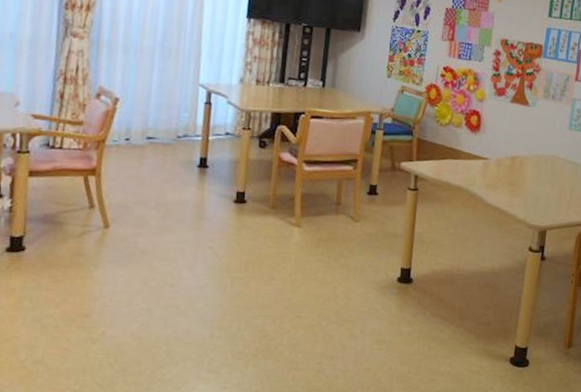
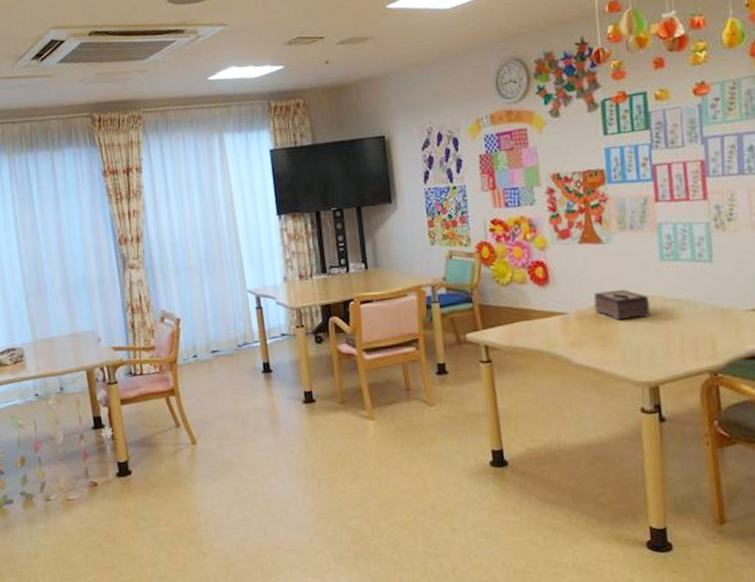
tissue box: none [511,145,554,174] -> present [593,290,650,321]

